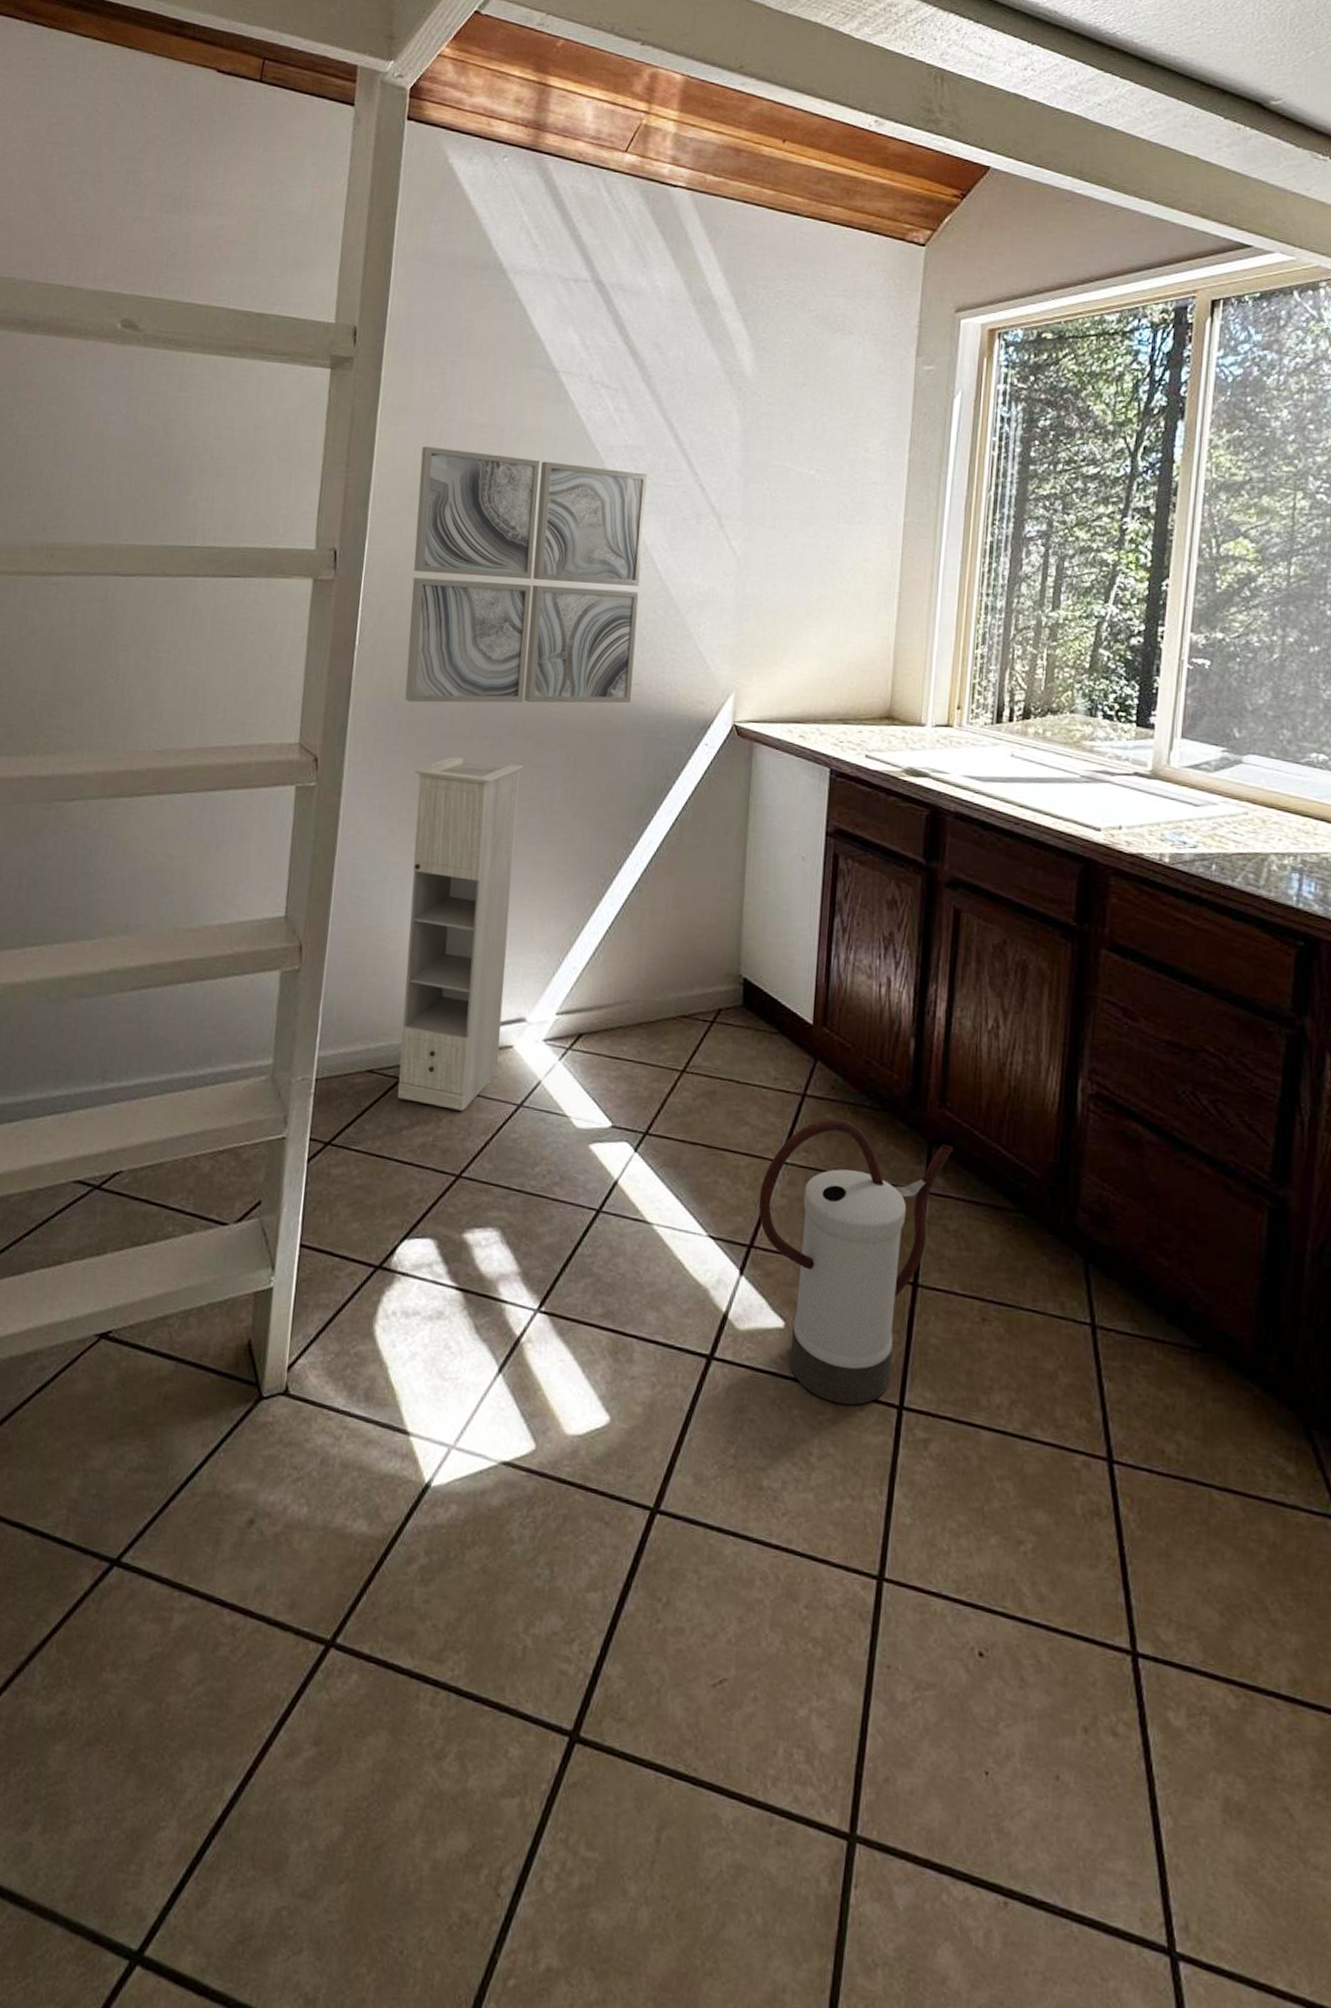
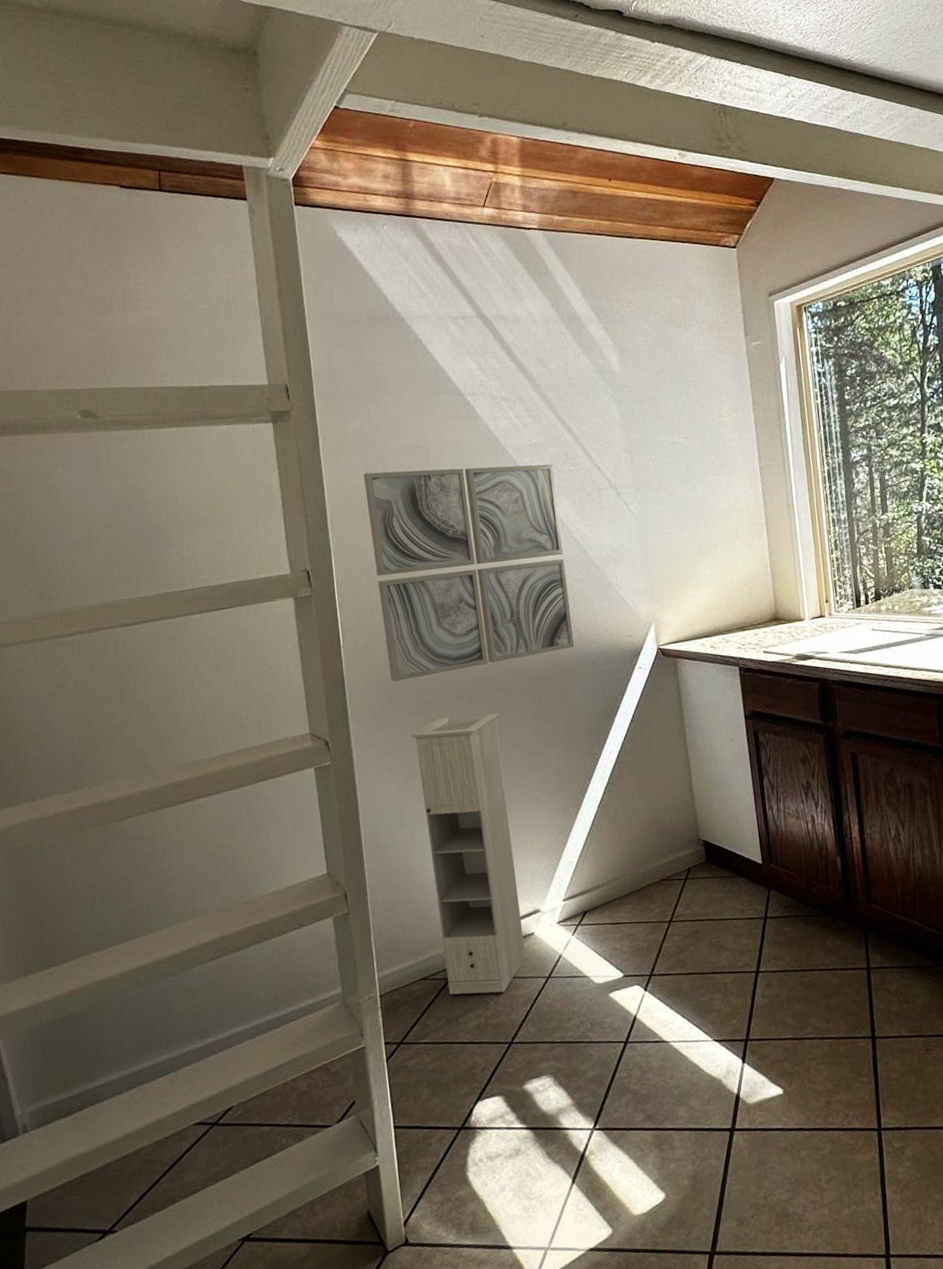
watering can: present [758,1118,954,1405] -> none [746,929,883,1139]

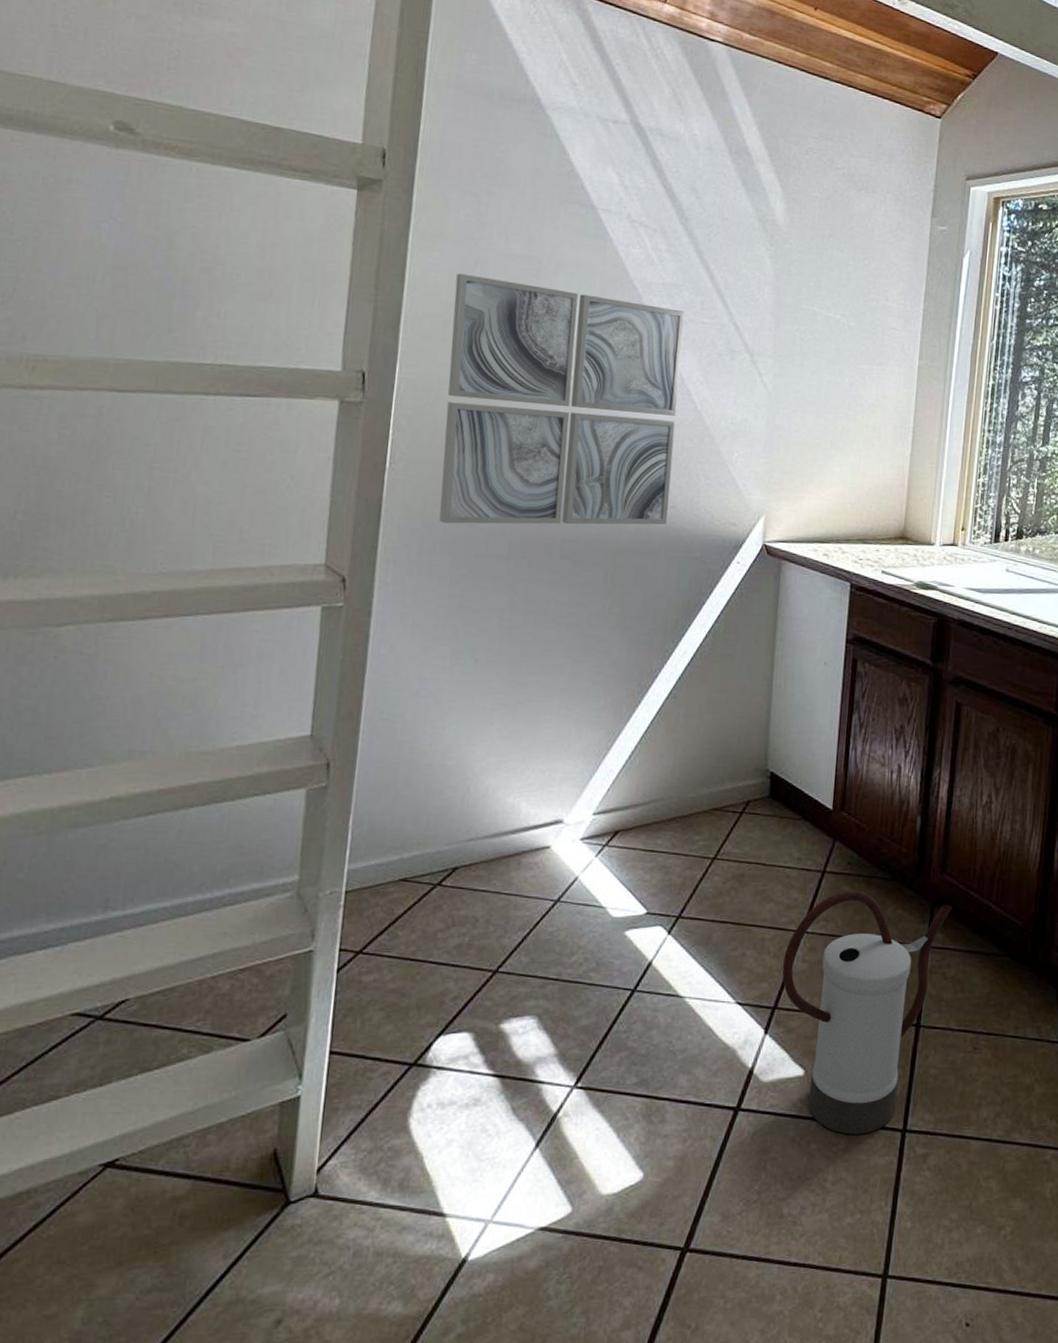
cabinet: present [411,713,525,995] -> none [432,575,562,910]
watering can: none [746,929,883,1139] -> present [782,891,952,1134]

